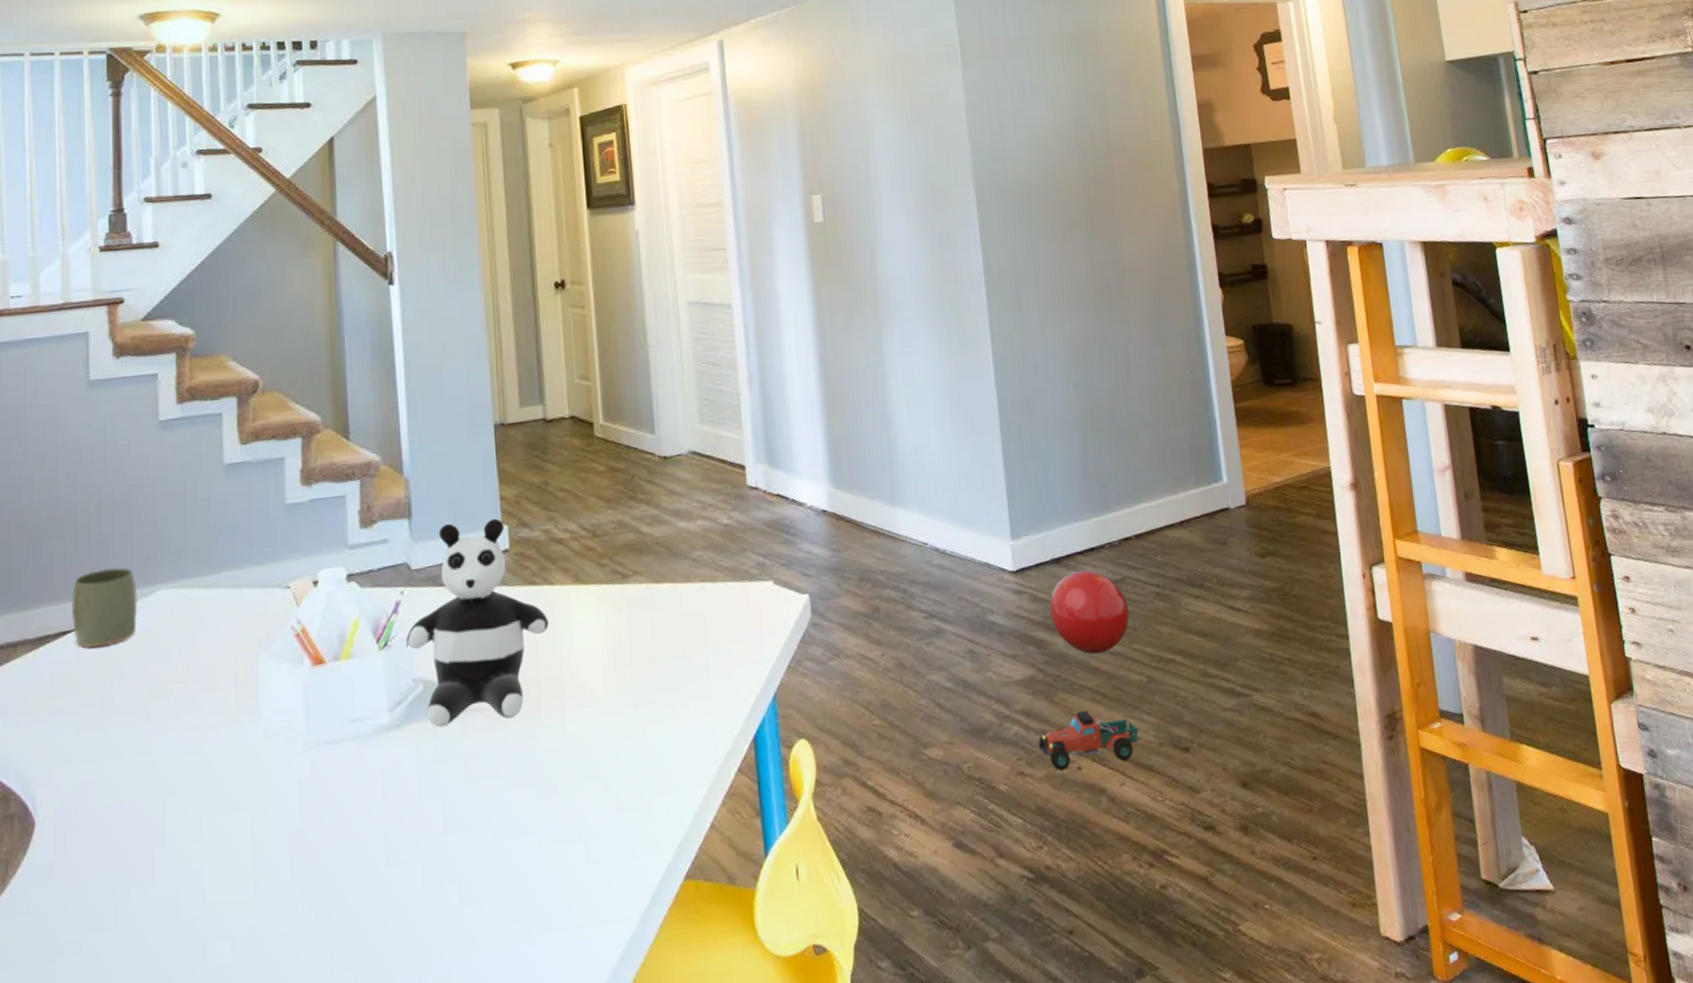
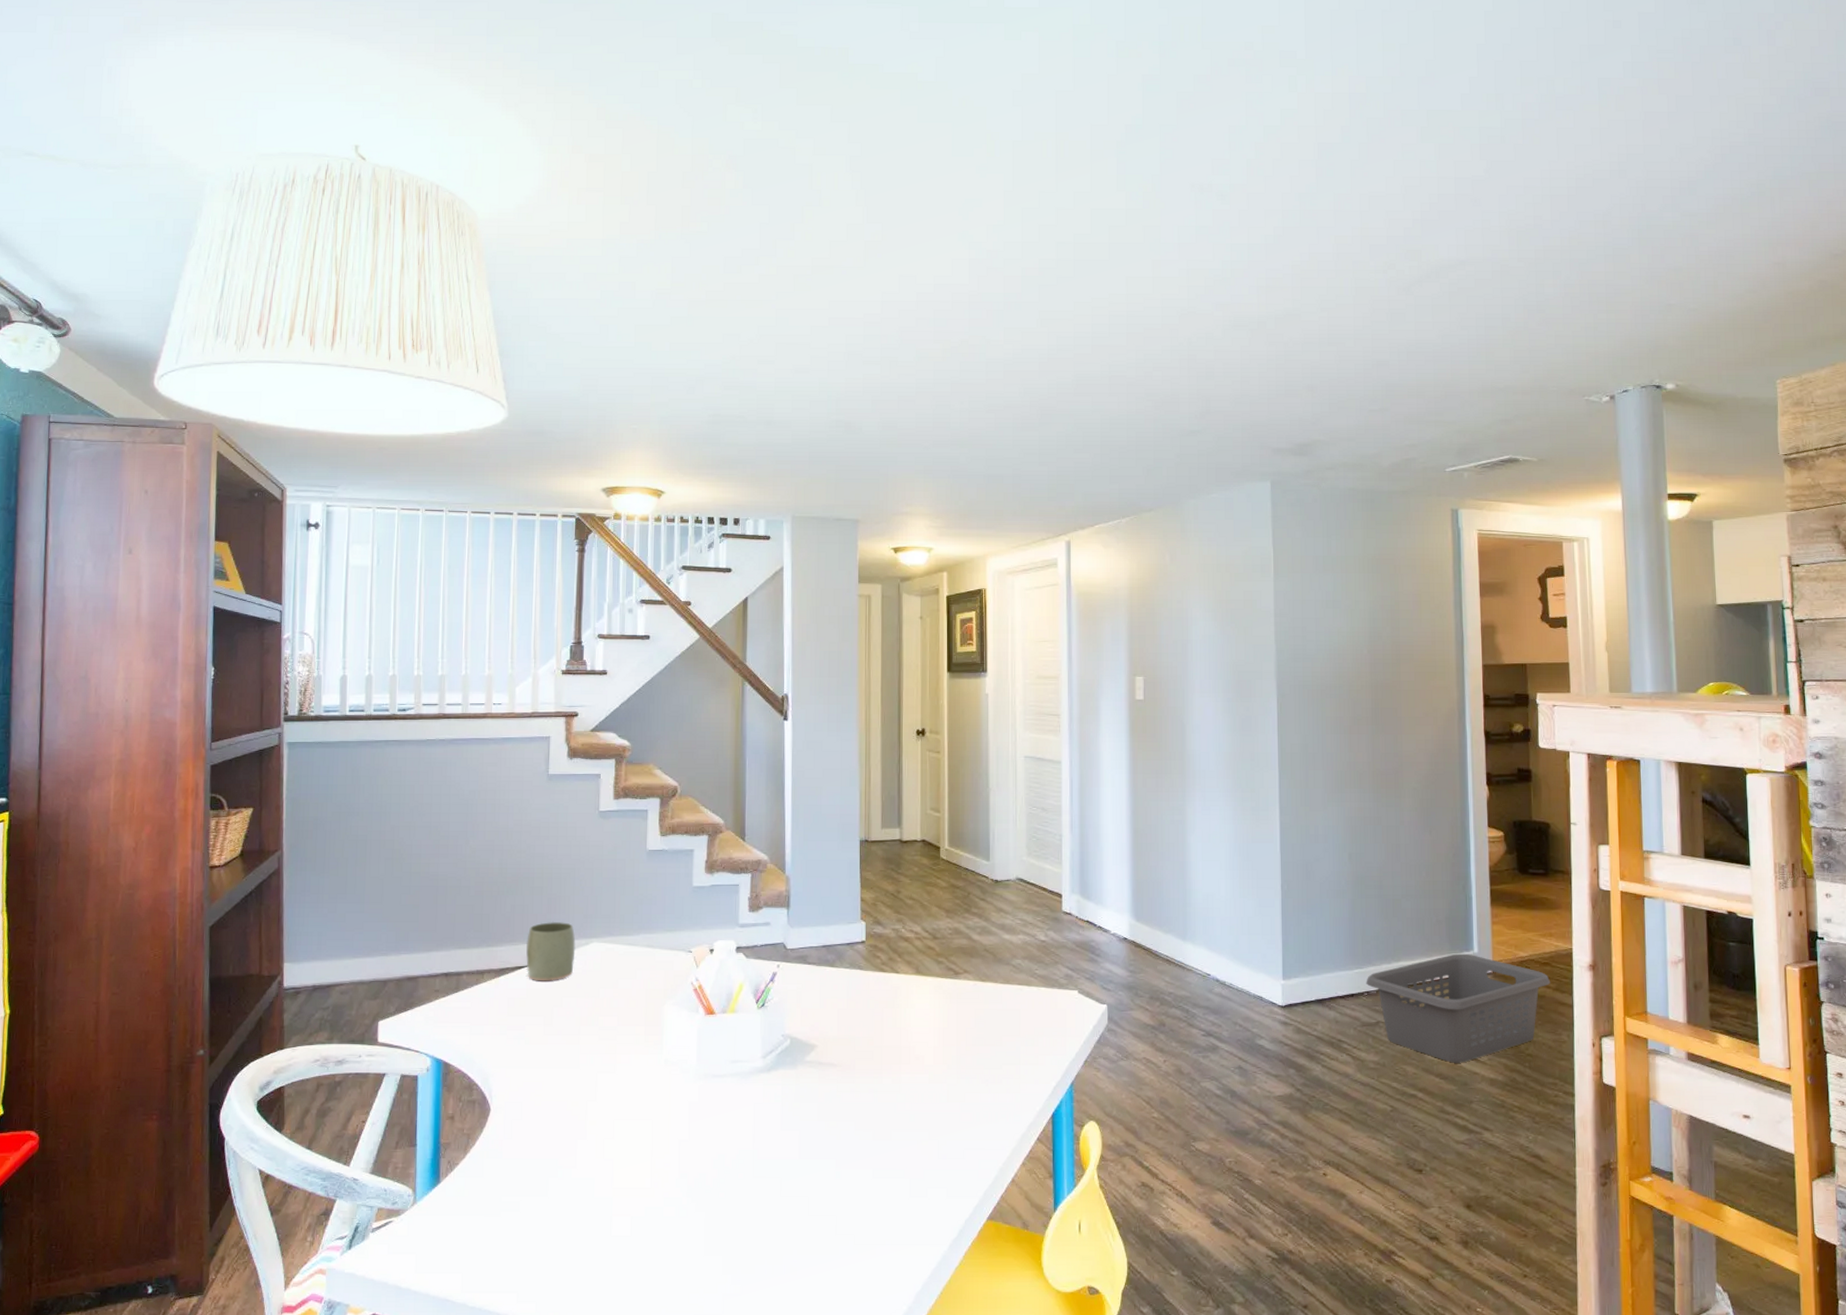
stuffed animal: present [406,518,549,727] -> none [779,915,893,1075]
toy truck: present [1038,710,1141,770] -> none [1291,1128,1381,1174]
ball: present [1049,569,1130,654] -> none [1311,1011,1380,1083]
laundry basket: none [1106,485,1311,617] -> present [1366,953,1551,1063]

